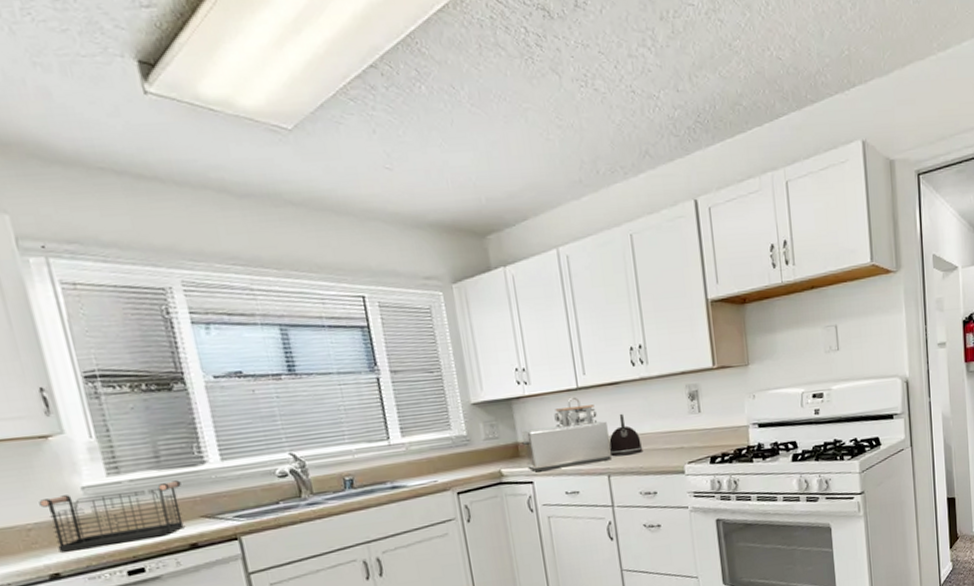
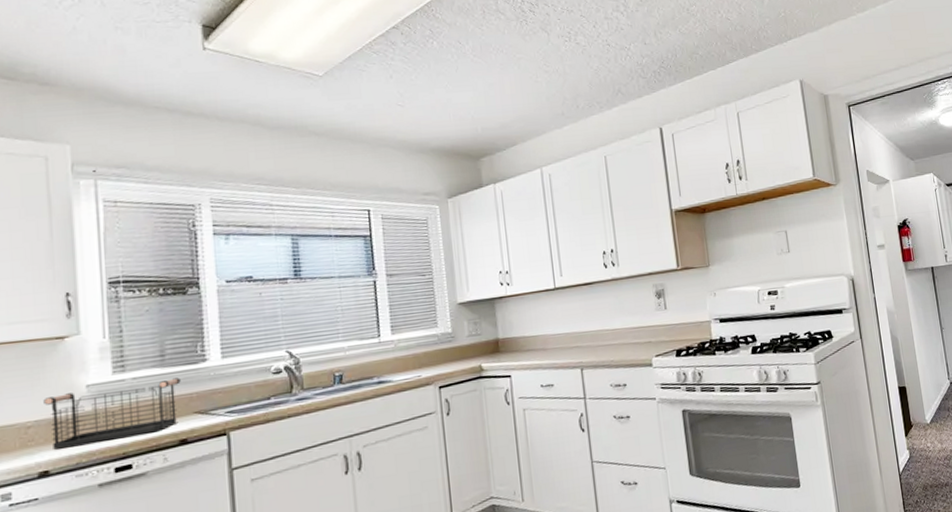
toaster: present [522,421,612,472] -> none [502,318,585,367]
spice rack: present [554,396,598,428] -> none [533,296,573,325]
kettle: present [609,413,643,457] -> none [582,310,614,351]

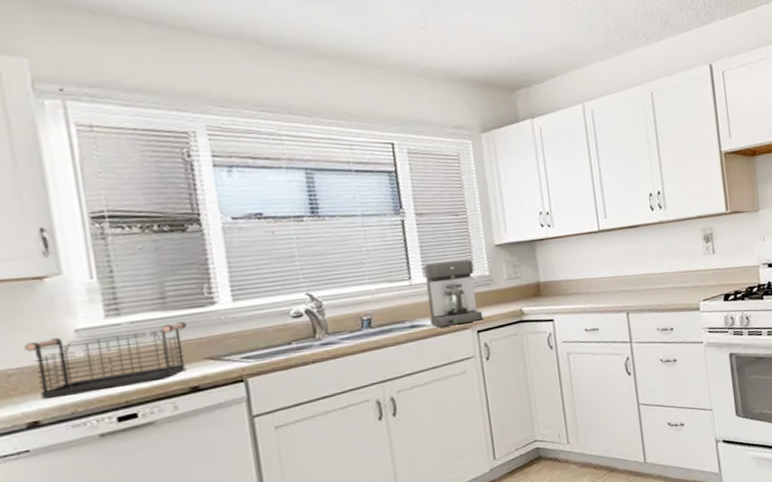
coffee maker: none [393,317,445,384] -> present [424,259,483,328]

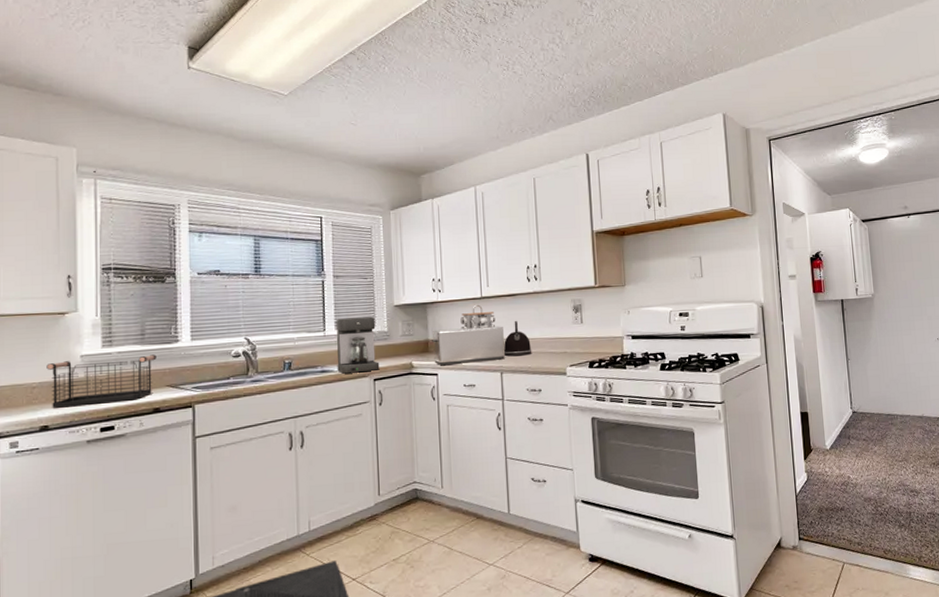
toaster: none [544,261,631,311] -> present [432,326,506,366]
spice rack: none [576,238,618,268] -> present [460,304,496,329]
kettle: none [628,254,661,295] -> present [503,320,532,357]

